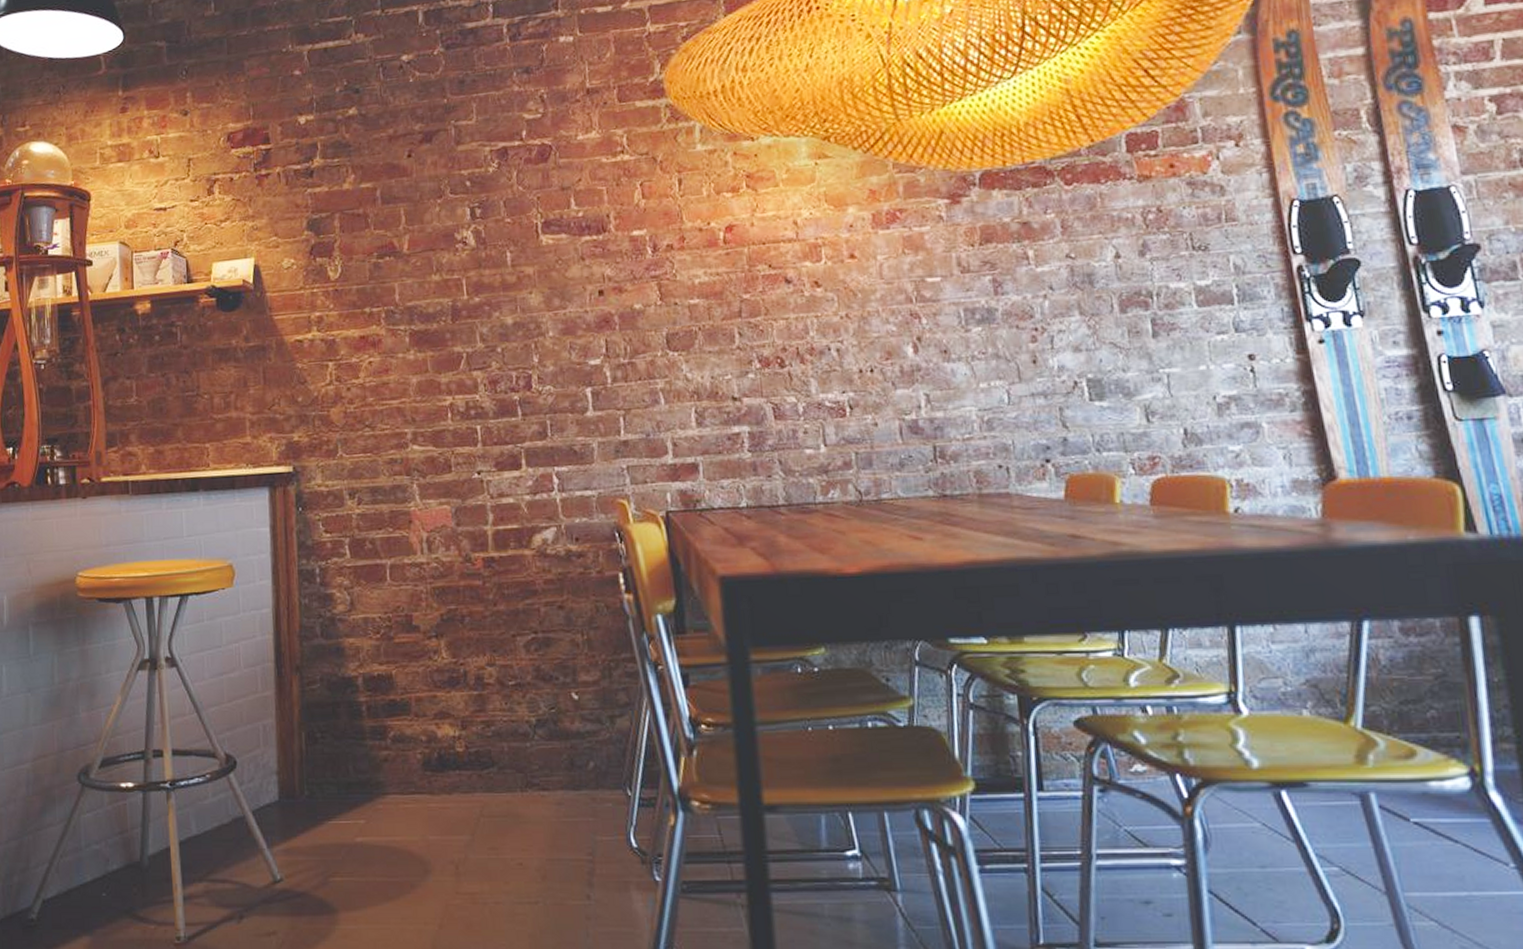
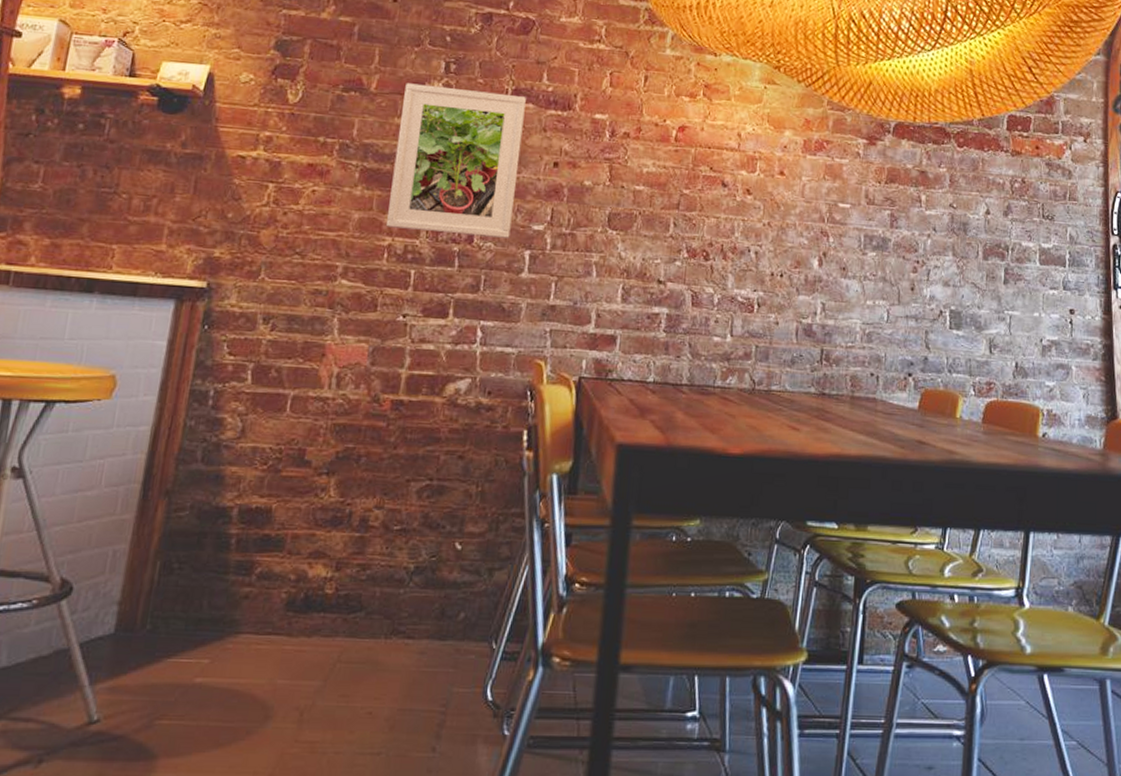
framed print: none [436,228,568,387] -> present [386,83,526,238]

